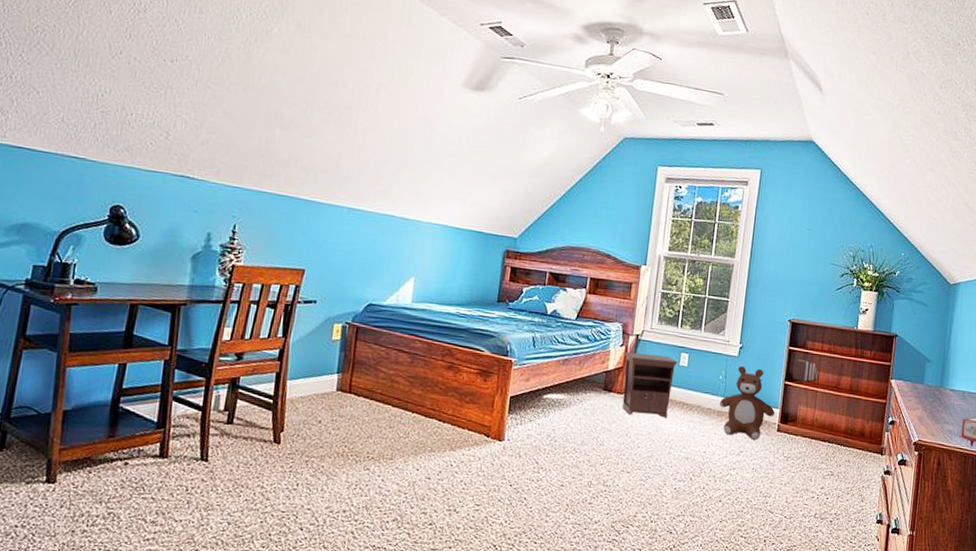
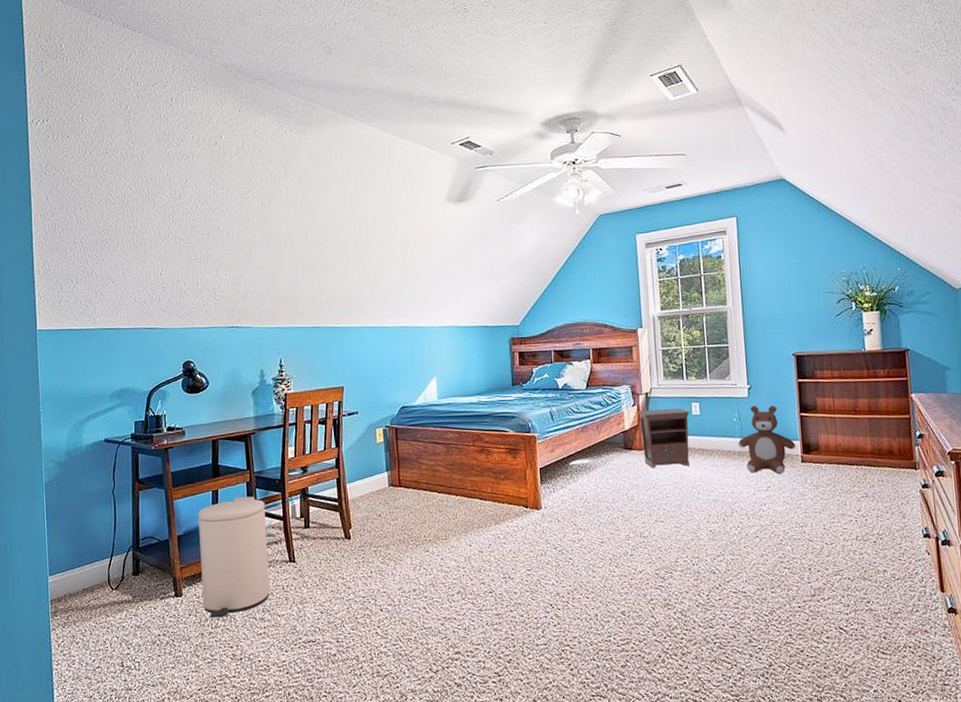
pedal bin: none [81,375,184,515] -> present [198,496,270,618]
books: present [792,358,819,383] -> none [805,389,834,411]

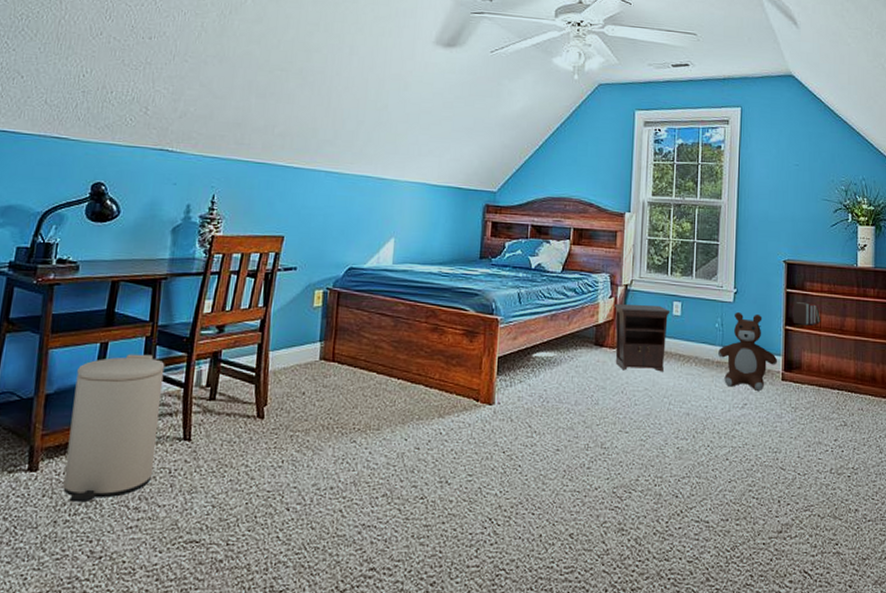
books: none [805,389,834,411] -> present [793,301,821,326]

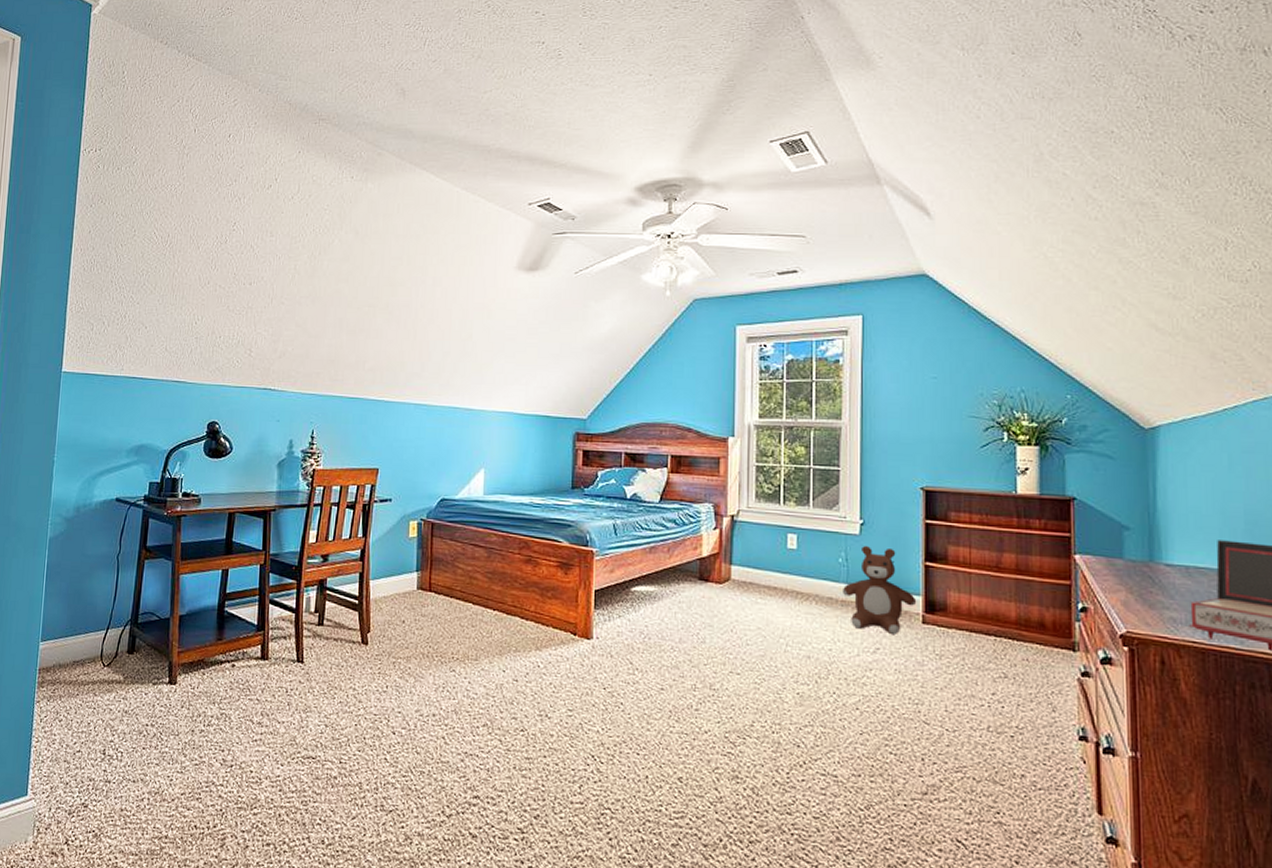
pedal bin: present [63,354,165,503] -> none [198,580,278,715]
nightstand: present [613,304,671,372] -> none [719,536,785,610]
books: present [793,301,821,326] -> none [934,533,971,563]

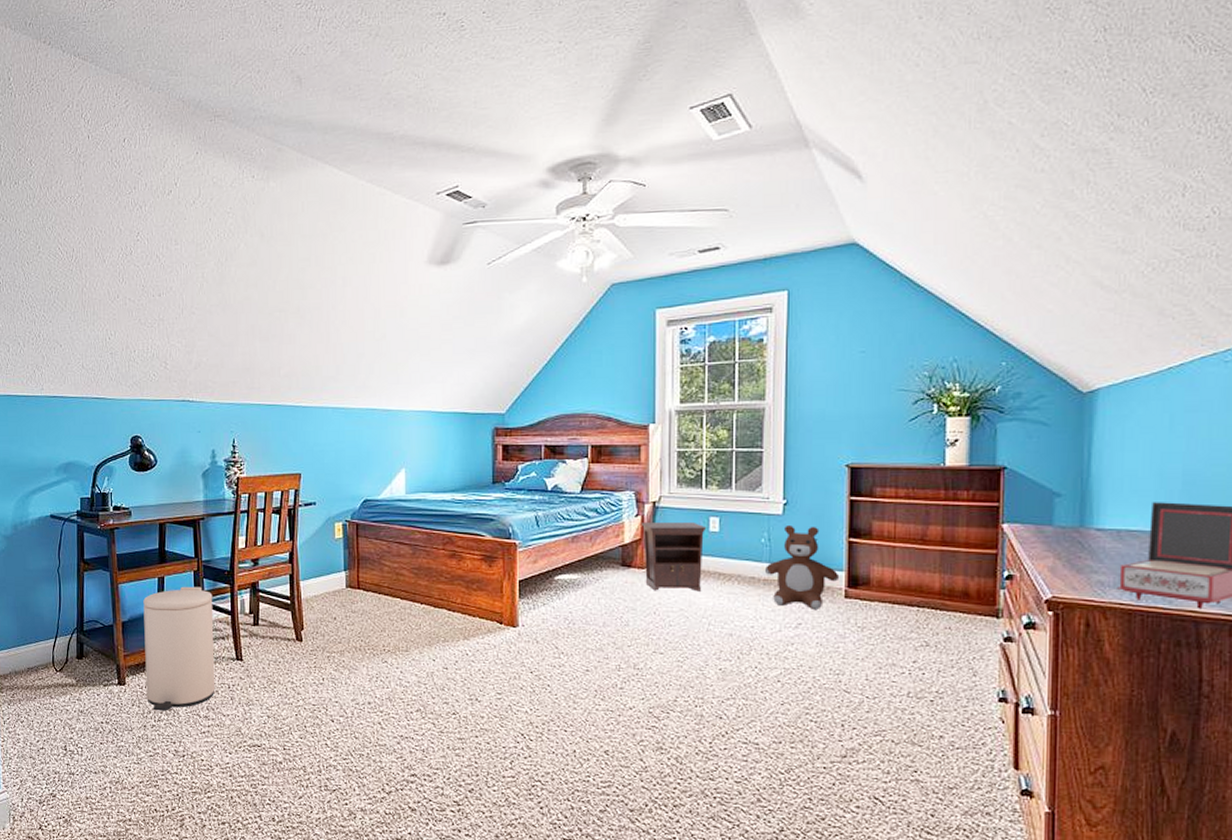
pedal bin: none [198,580,278,715] -> present [143,586,216,711]
nightstand: none [719,536,785,610] -> present [640,523,707,592]

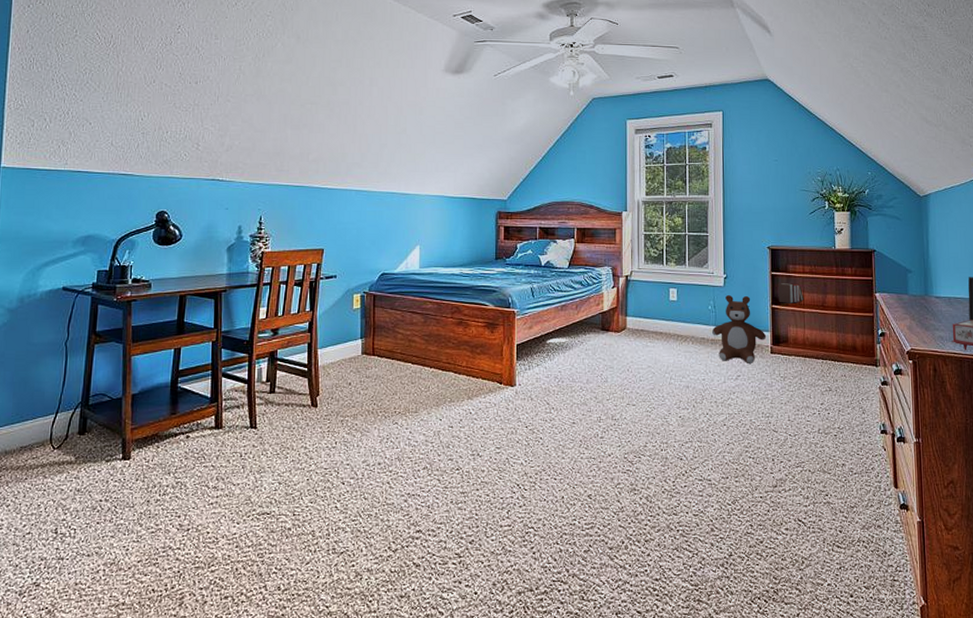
pedal bin: present [143,586,216,711] -> none [152,356,230,485]
nightstand: present [640,523,707,592] -> none [616,293,668,351]
books: none [858,509,896,538] -> present [778,282,804,304]

